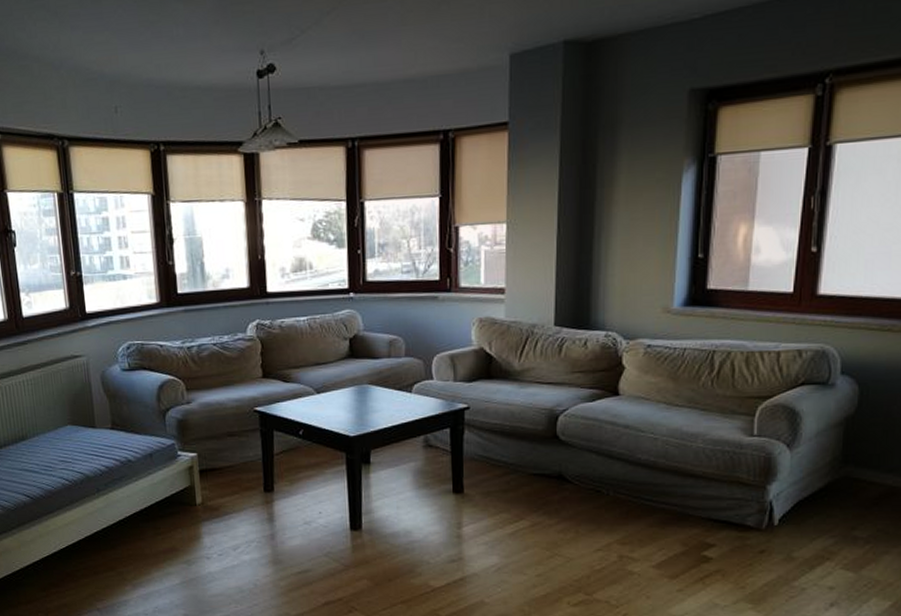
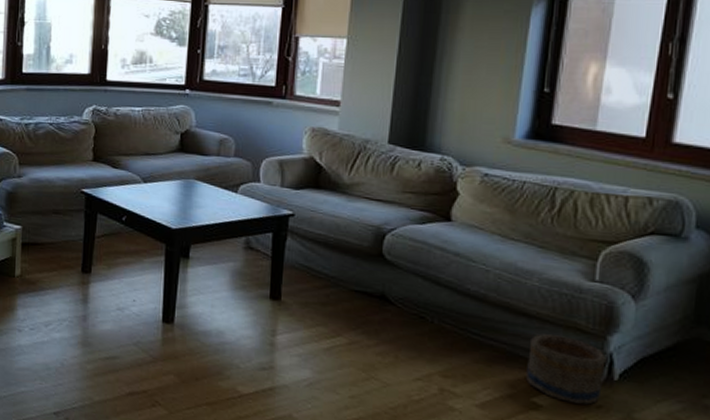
basket: none [697,491,767,551] -> present [526,334,607,405]

